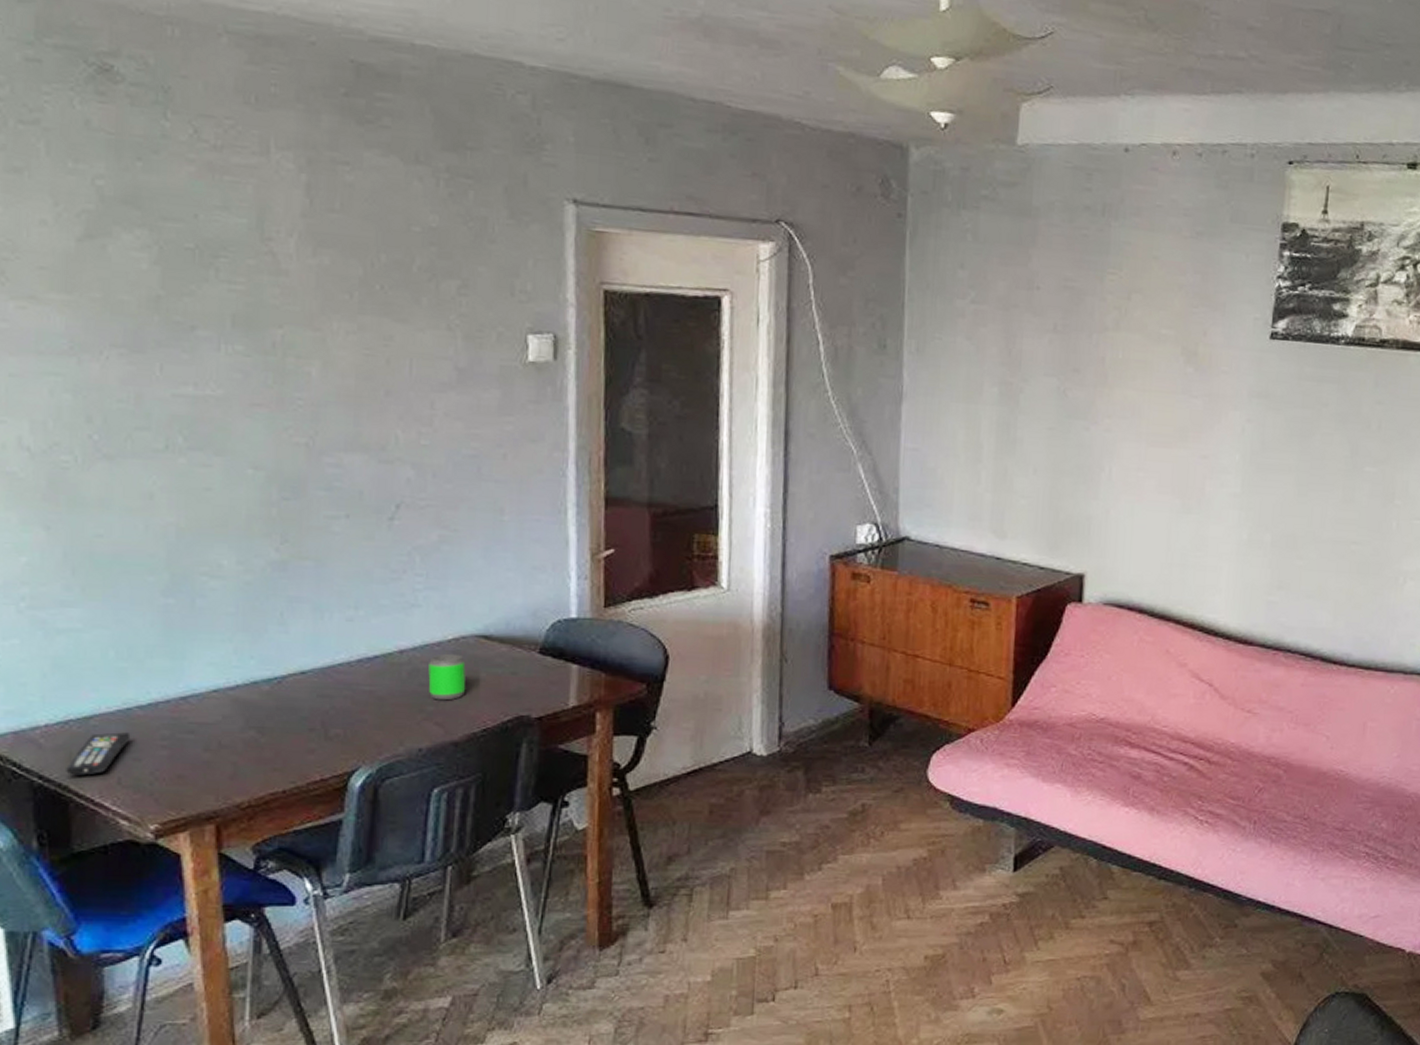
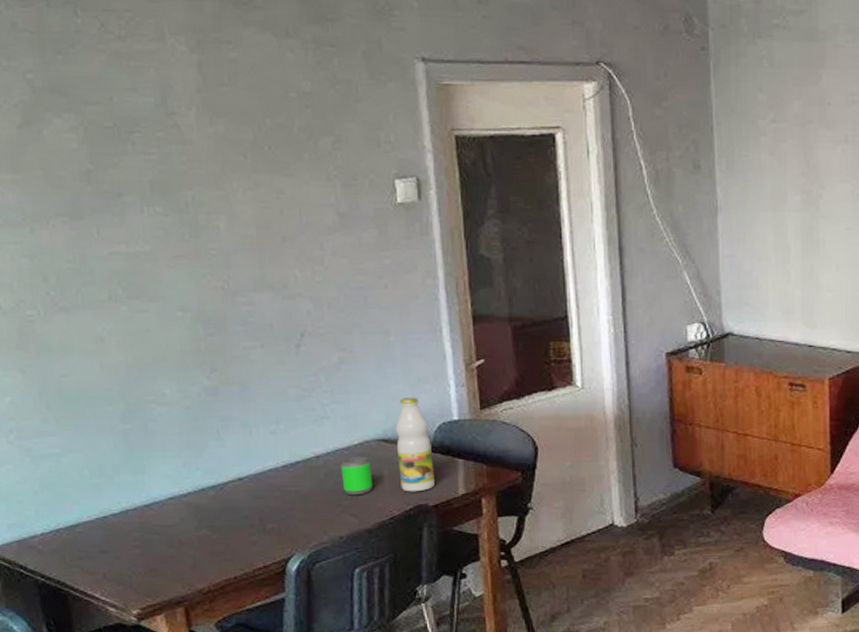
remote control: present [66,732,131,776] -> none [61,536,110,573]
bottle: none [498,587,542,701] -> present [395,396,435,492]

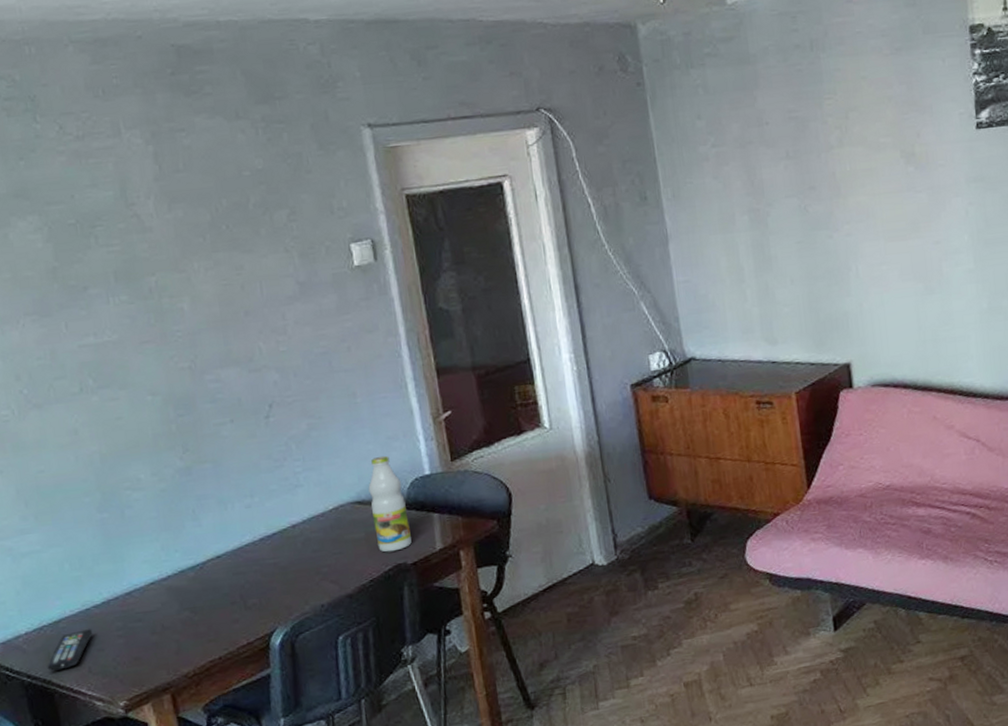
remote control: none [61,536,110,573] -> present [47,629,93,671]
soda can: present [341,456,373,496] -> none [317,520,351,562]

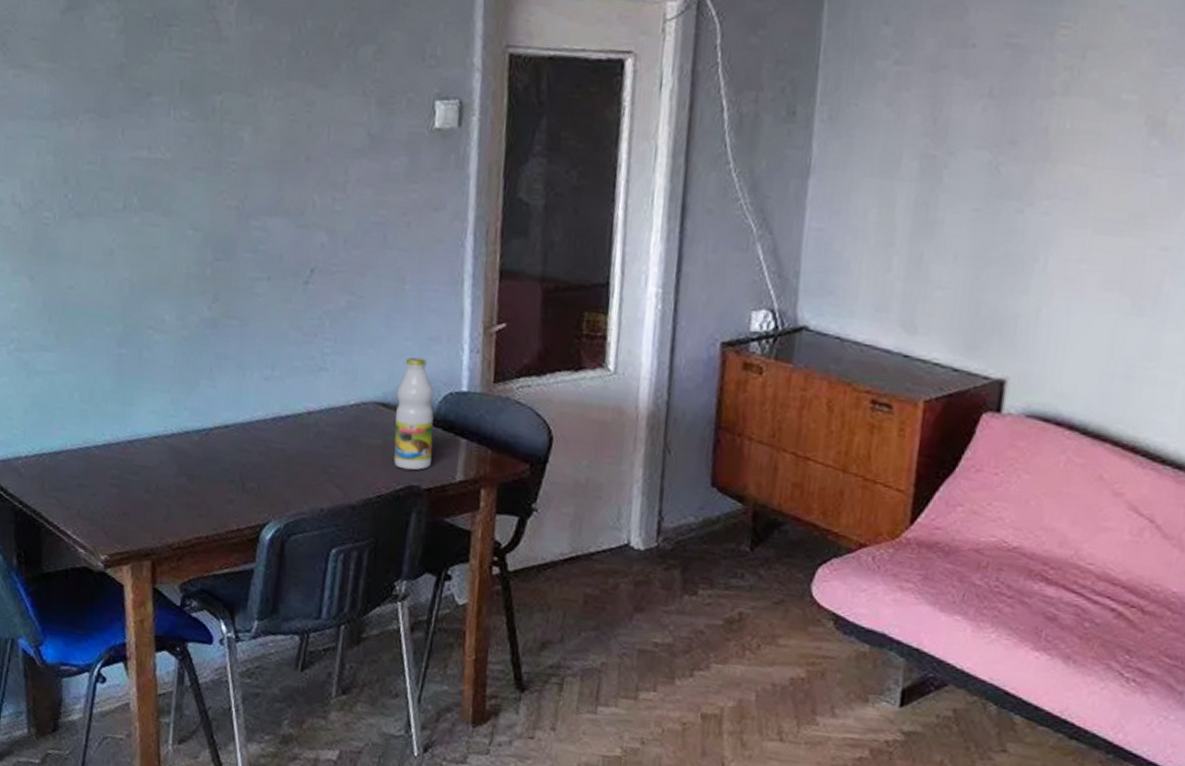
remote control: present [47,629,93,671] -> none [39,468,89,505]

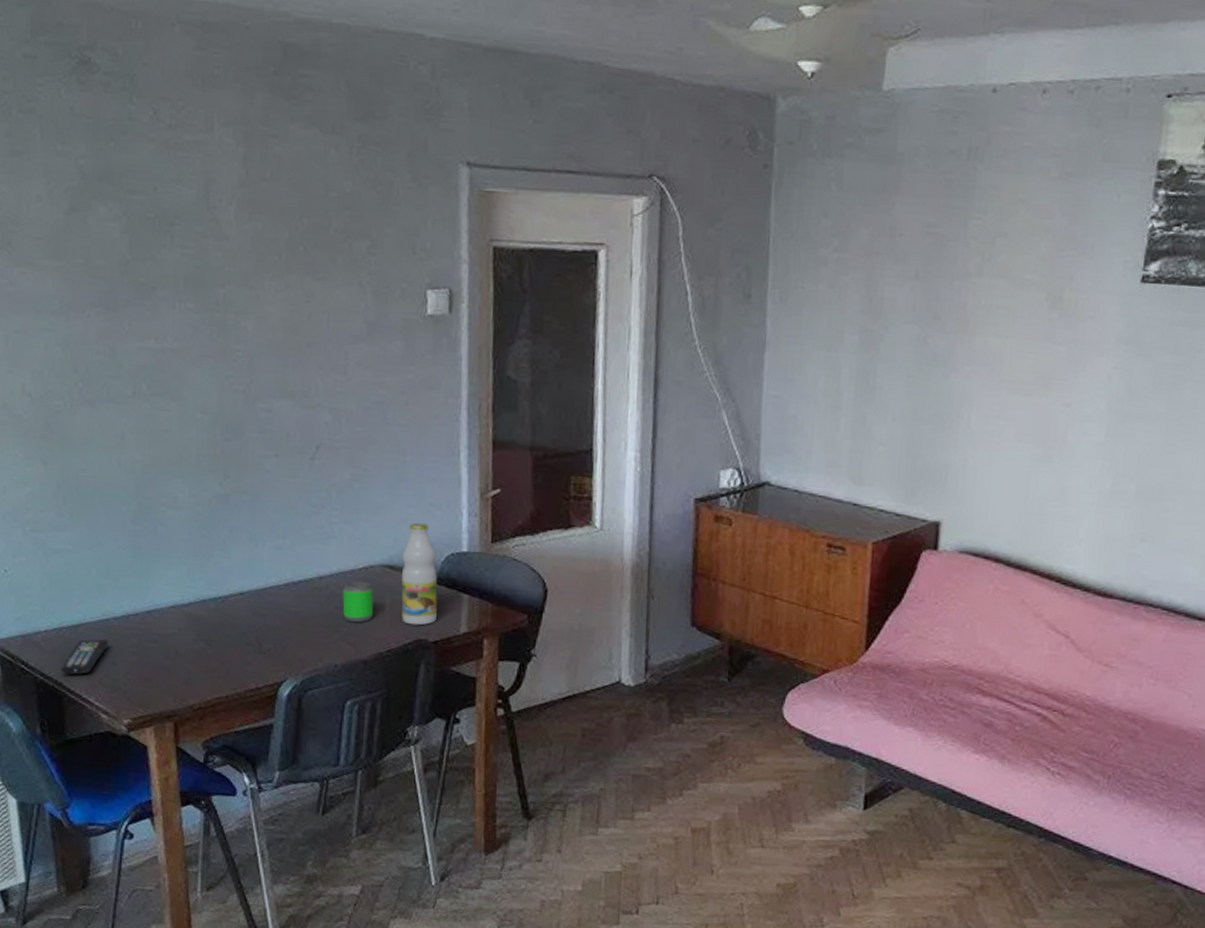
remote control: none [39,468,89,505] -> present [61,639,109,675]
soda can: none [331,418,365,464] -> present [342,580,374,623]

